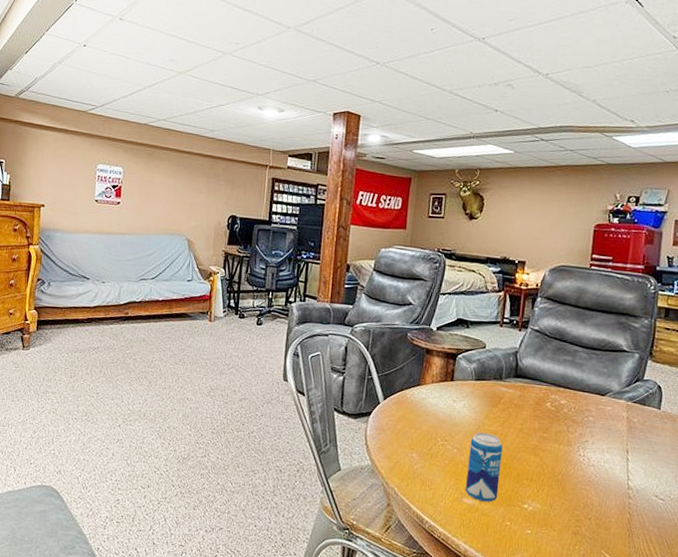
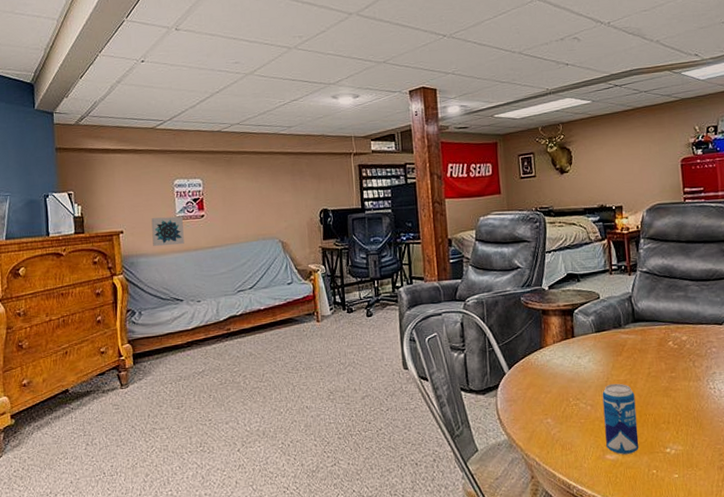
wall art: none [69,197,100,226] -> present [151,216,184,246]

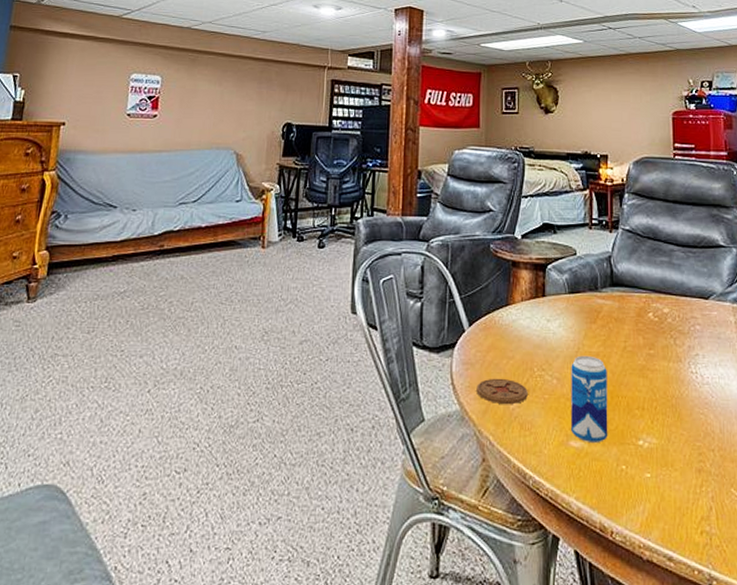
wall art: present [151,216,184,246] -> none [95,112,133,144]
coaster: none [520,409,566,431] -> present [476,378,528,405]

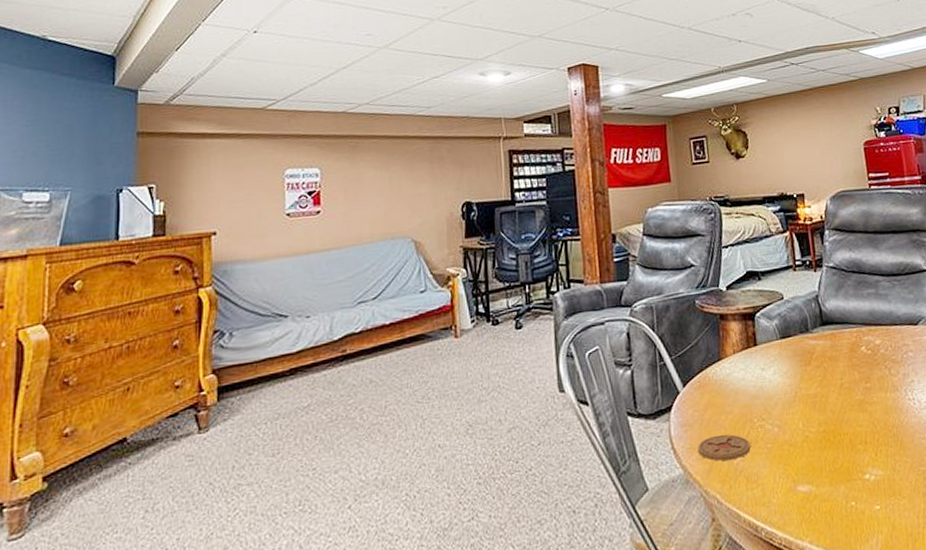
beverage can: present [571,355,608,444] -> none [790,398,835,486]

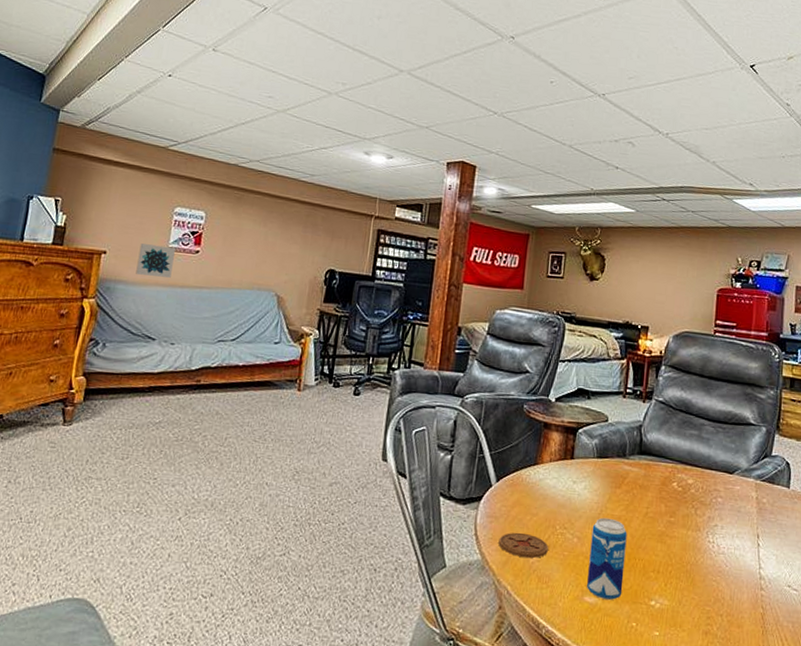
wall art: none [253,212,294,250] -> present [136,243,175,278]
beverage can: none [790,398,835,486] -> present [587,517,627,601]

